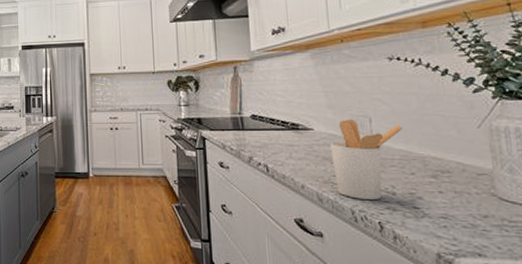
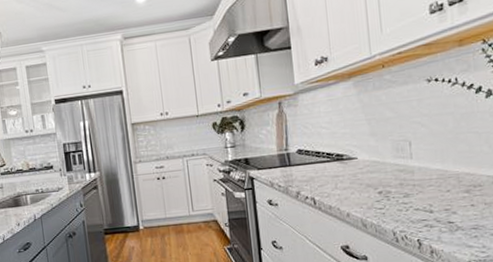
utensil holder: present [330,118,403,200] -> none [372,144,440,221]

